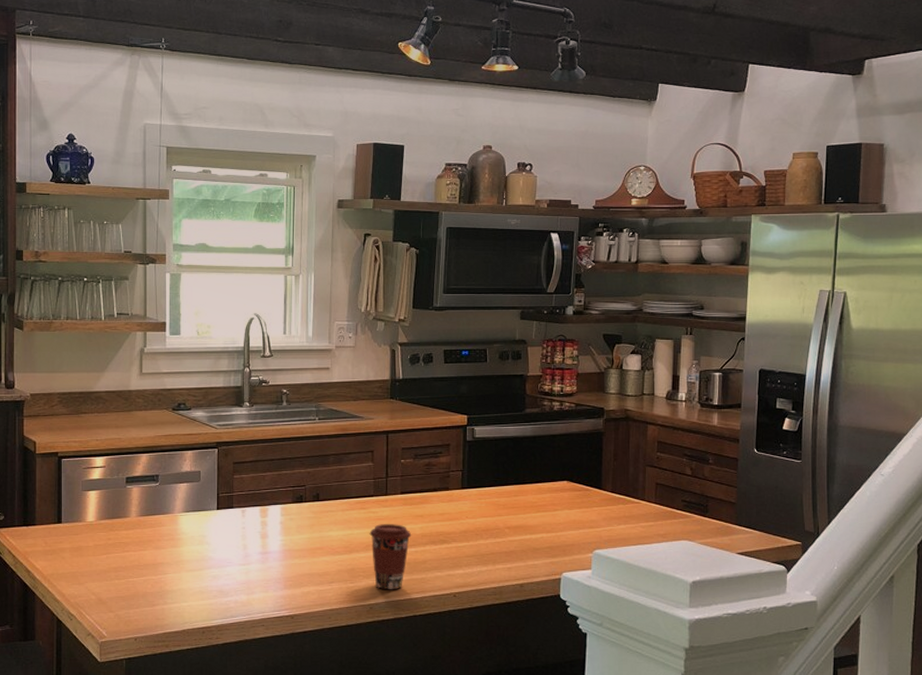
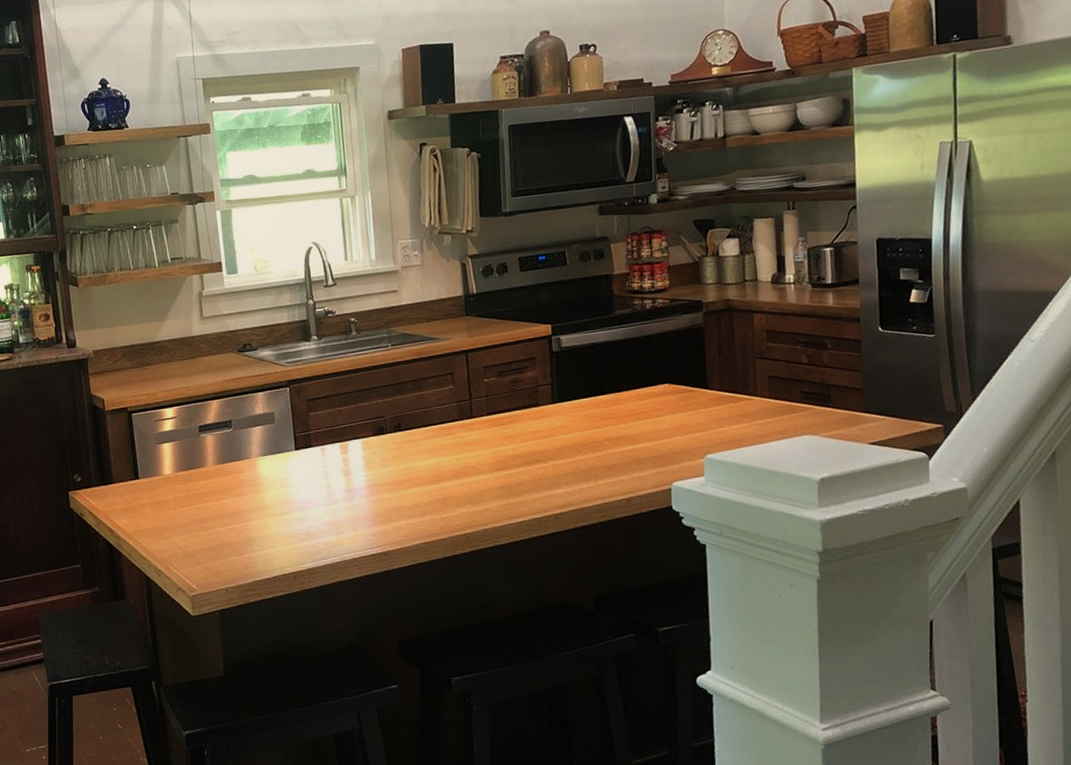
coffee cup: present [369,524,412,590] -> none [457,447,504,517]

